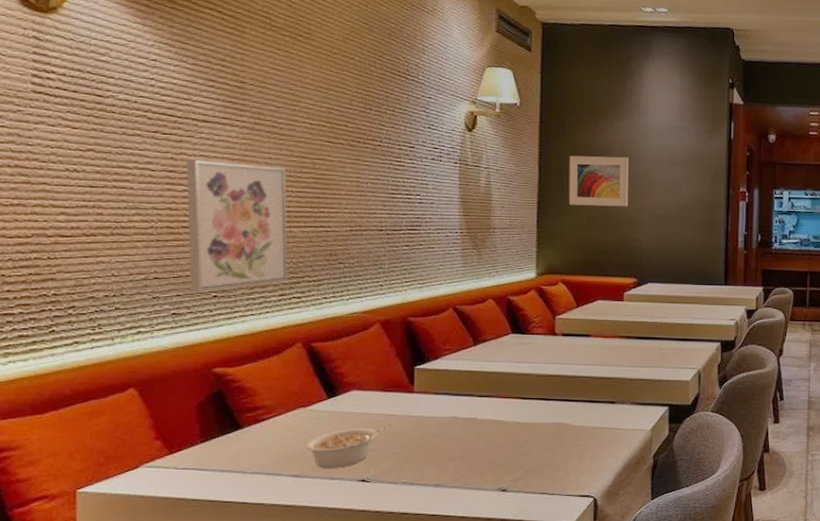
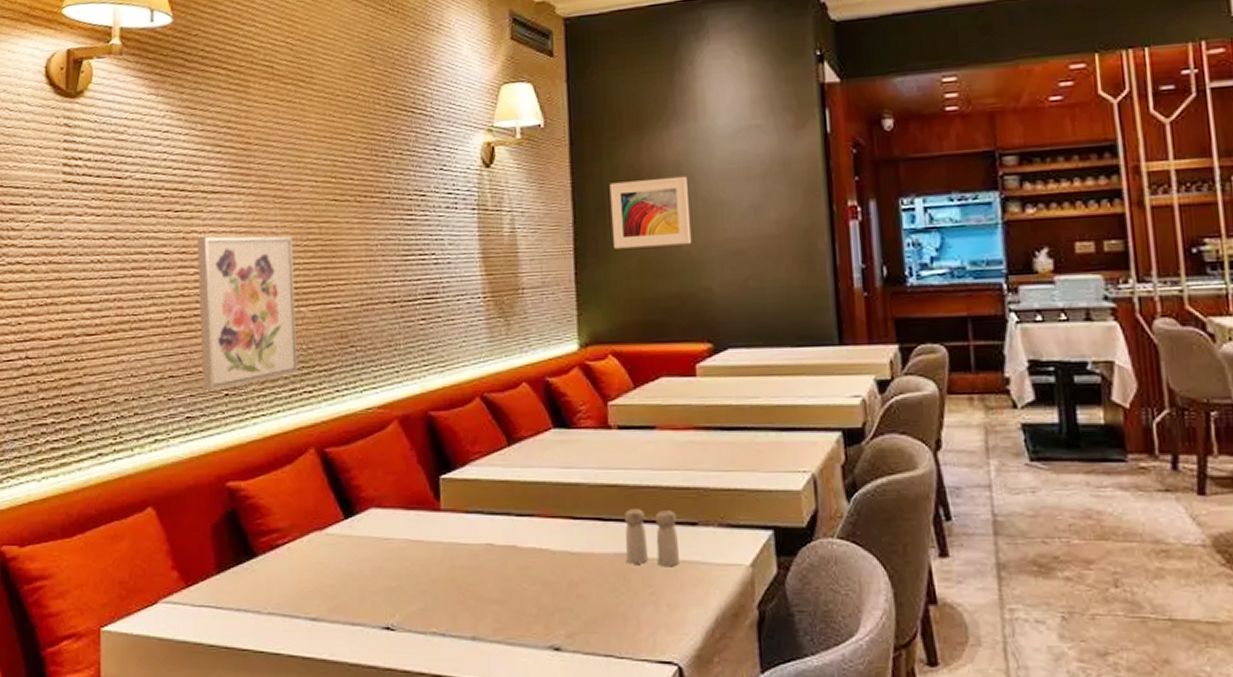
legume: present [305,424,392,468] -> none [322,553,417,611]
salt and pepper shaker: none [561,392,602,432] -> present [623,509,681,567]

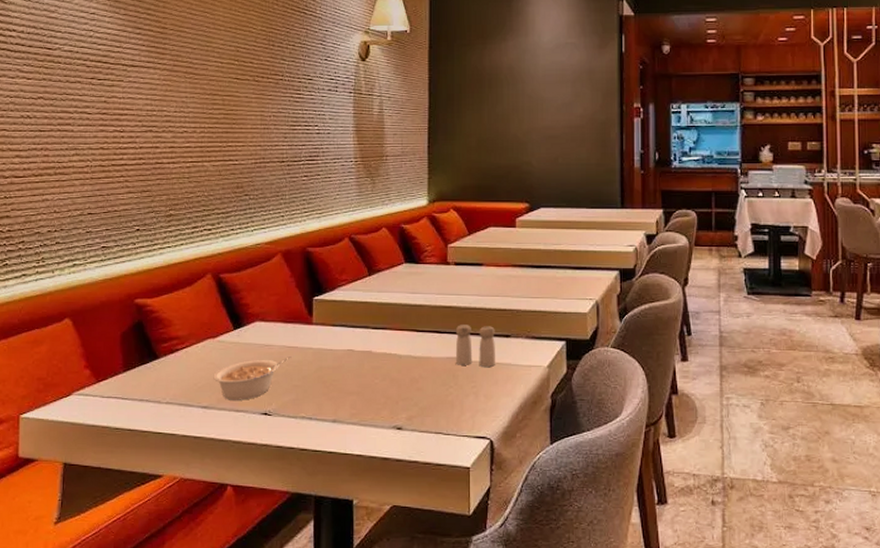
wall art: present [197,236,298,392] -> none [116,102,200,227]
legume: none [322,553,417,611] -> present [213,357,292,400]
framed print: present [609,176,692,249] -> none [458,77,518,129]

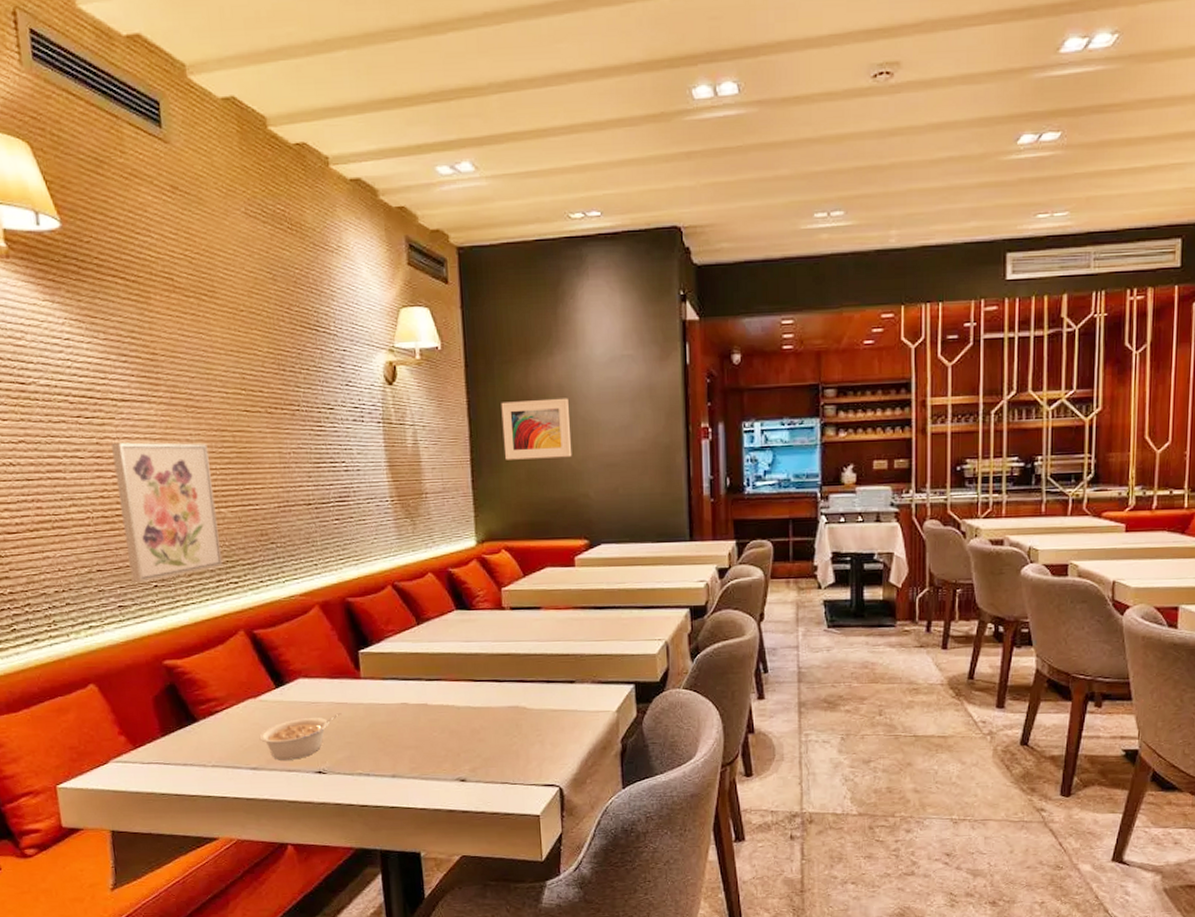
wall art: none [116,102,200,227] -> present [111,442,223,584]
salt and pepper shaker: present [455,325,496,368] -> none [515,672,562,715]
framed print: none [458,77,518,129] -> present [501,398,572,460]

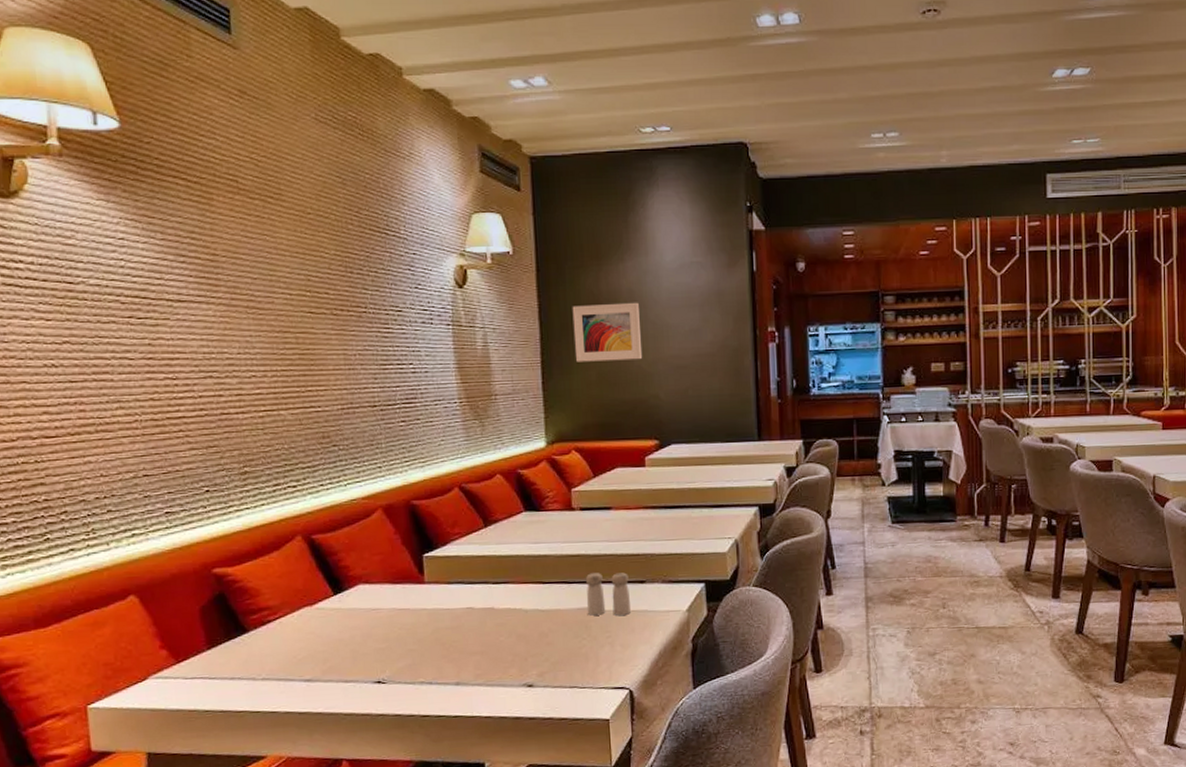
wall art: present [111,442,223,584] -> none [165,343,281,489]
legume: present [259,713,342,760] -> none [314,619,404,671]
salt and pepper shaker: none [515,672,562,715] -> present [585,572,632,616]

